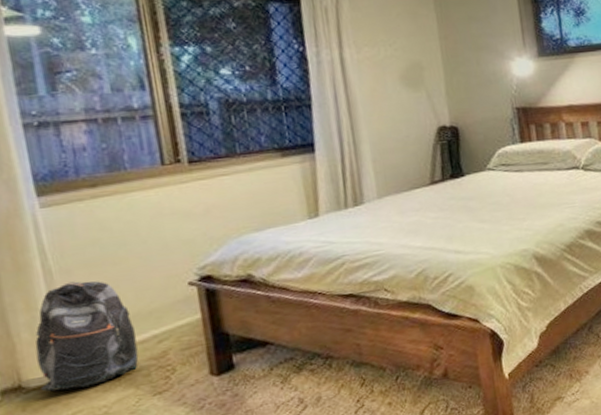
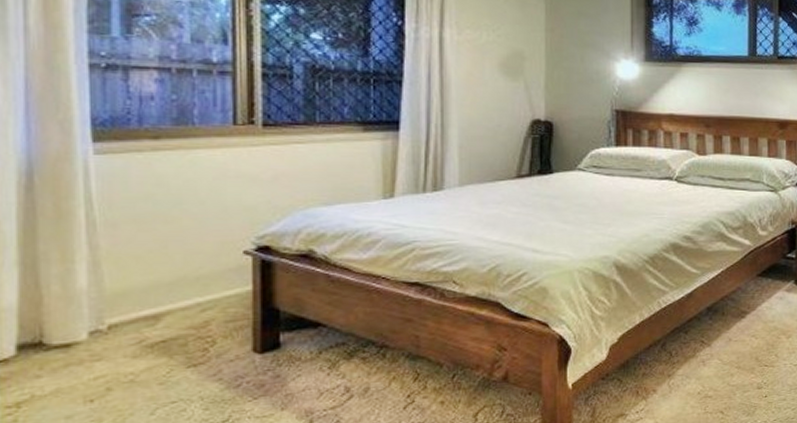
backpack: present [35,281,139,392] -> none [64,236,177,353]

